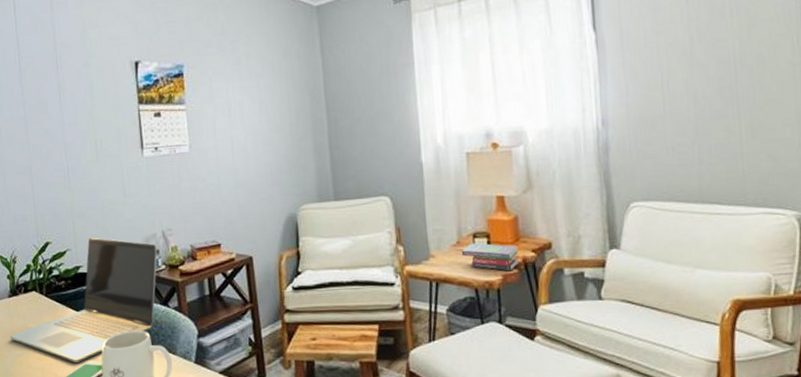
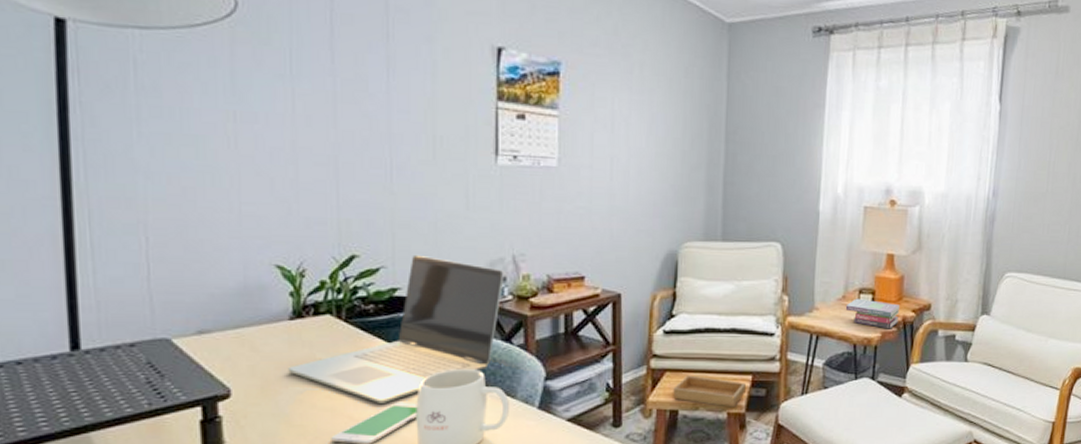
tray: none [307,327,374,357] -> present [673,375,746,407]

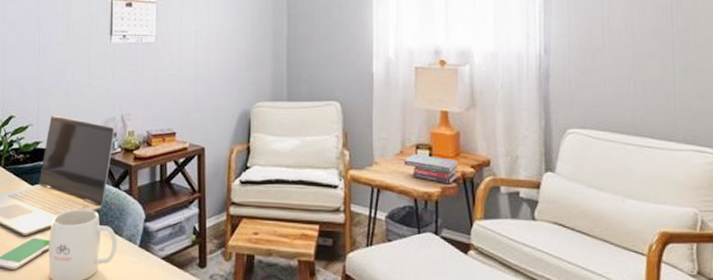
tray: present [673,375,746,407] -> none [249,222,314,255]

